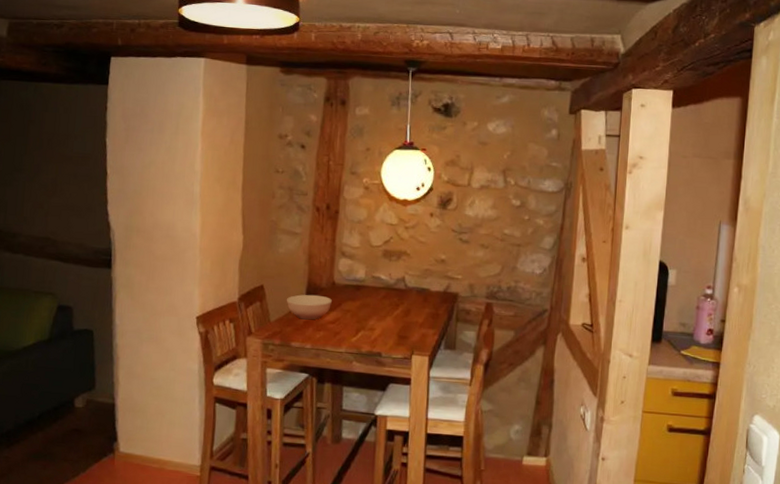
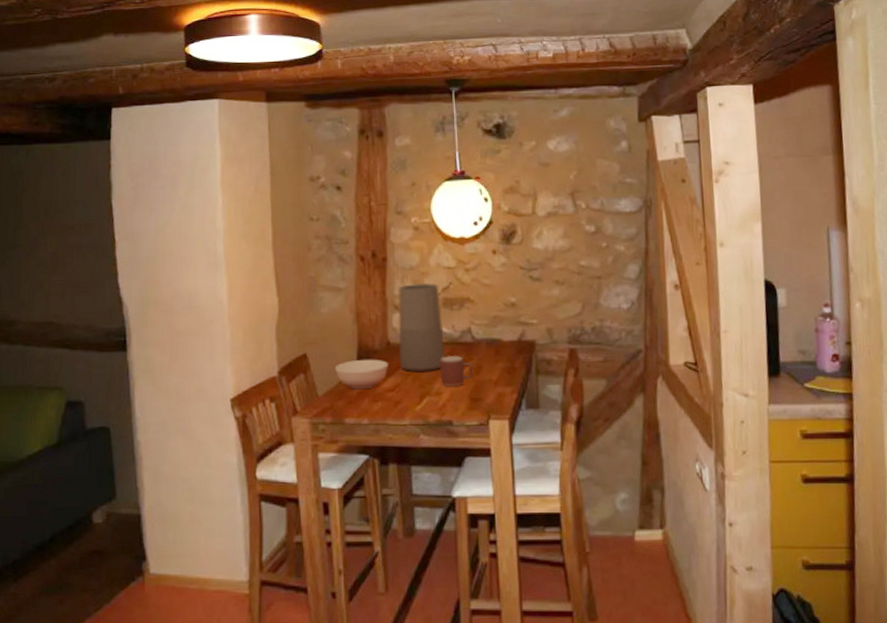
vase: none [342,234,382,311] -> present [397,282,445,373]
mug: none [374,298,403,325] -> present [439,355,473,387]

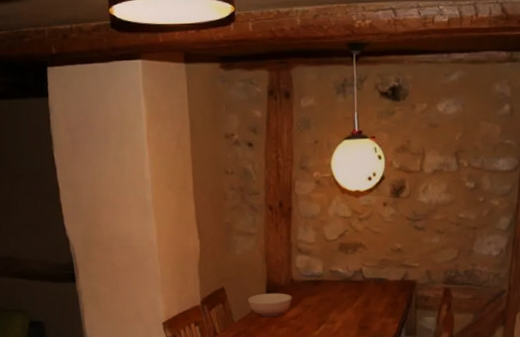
vase: present [397,282,445,373] -> none [300,229,339,305]
mug: present [439,355,473,387] -> none [335,291,362,317]

